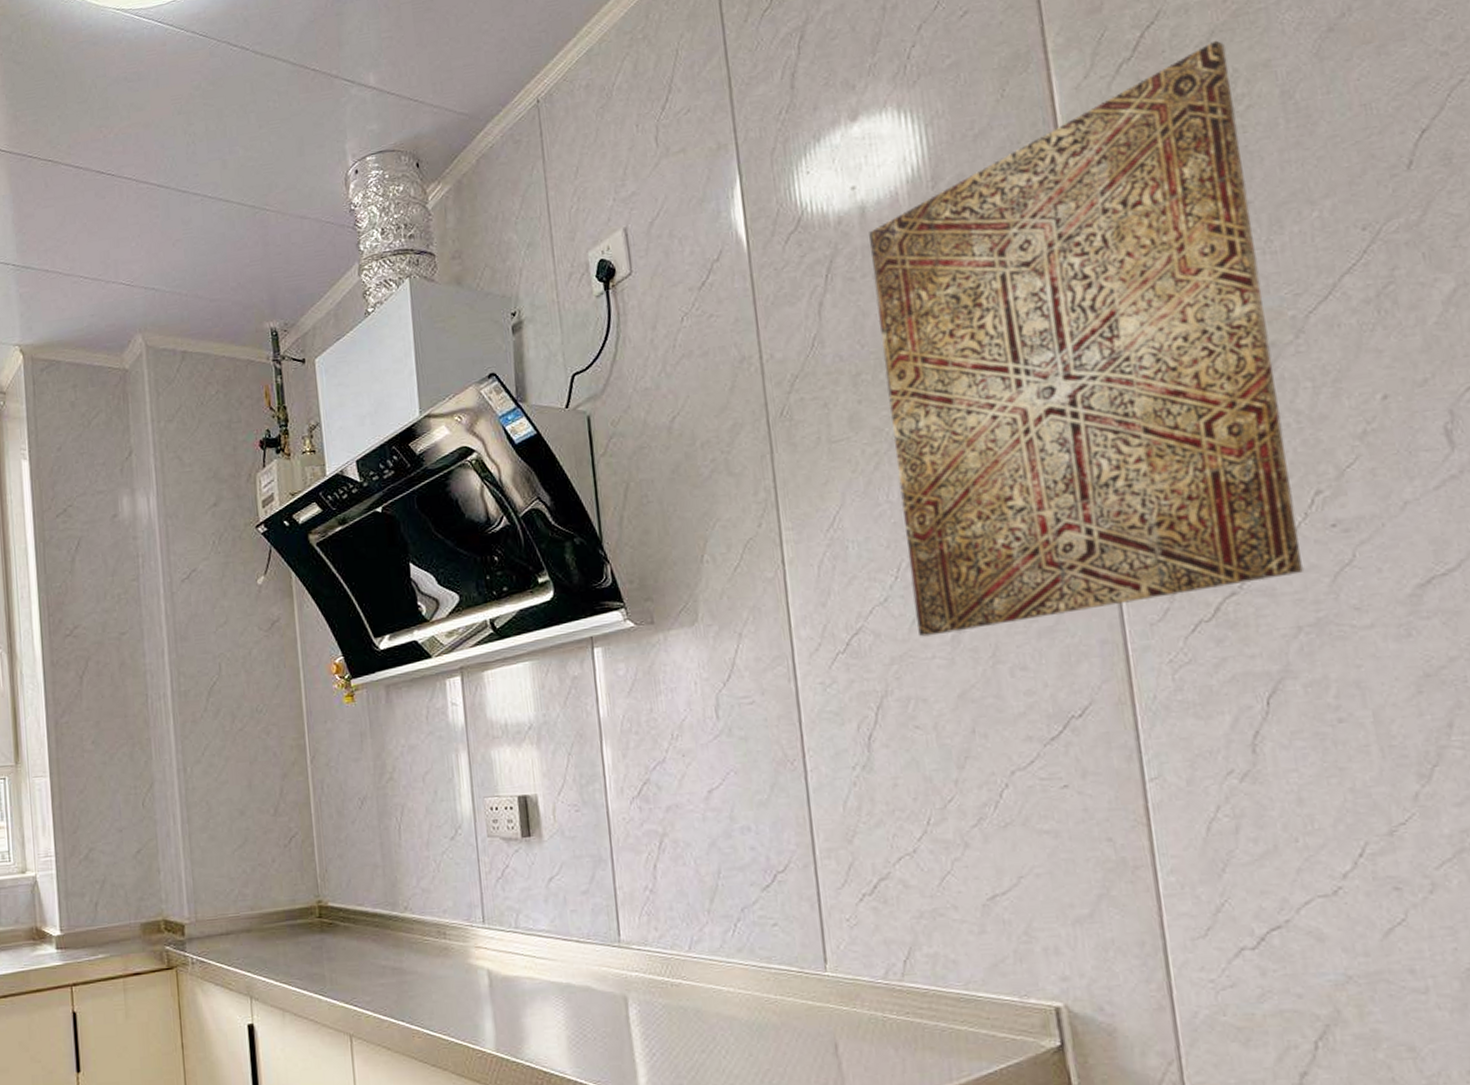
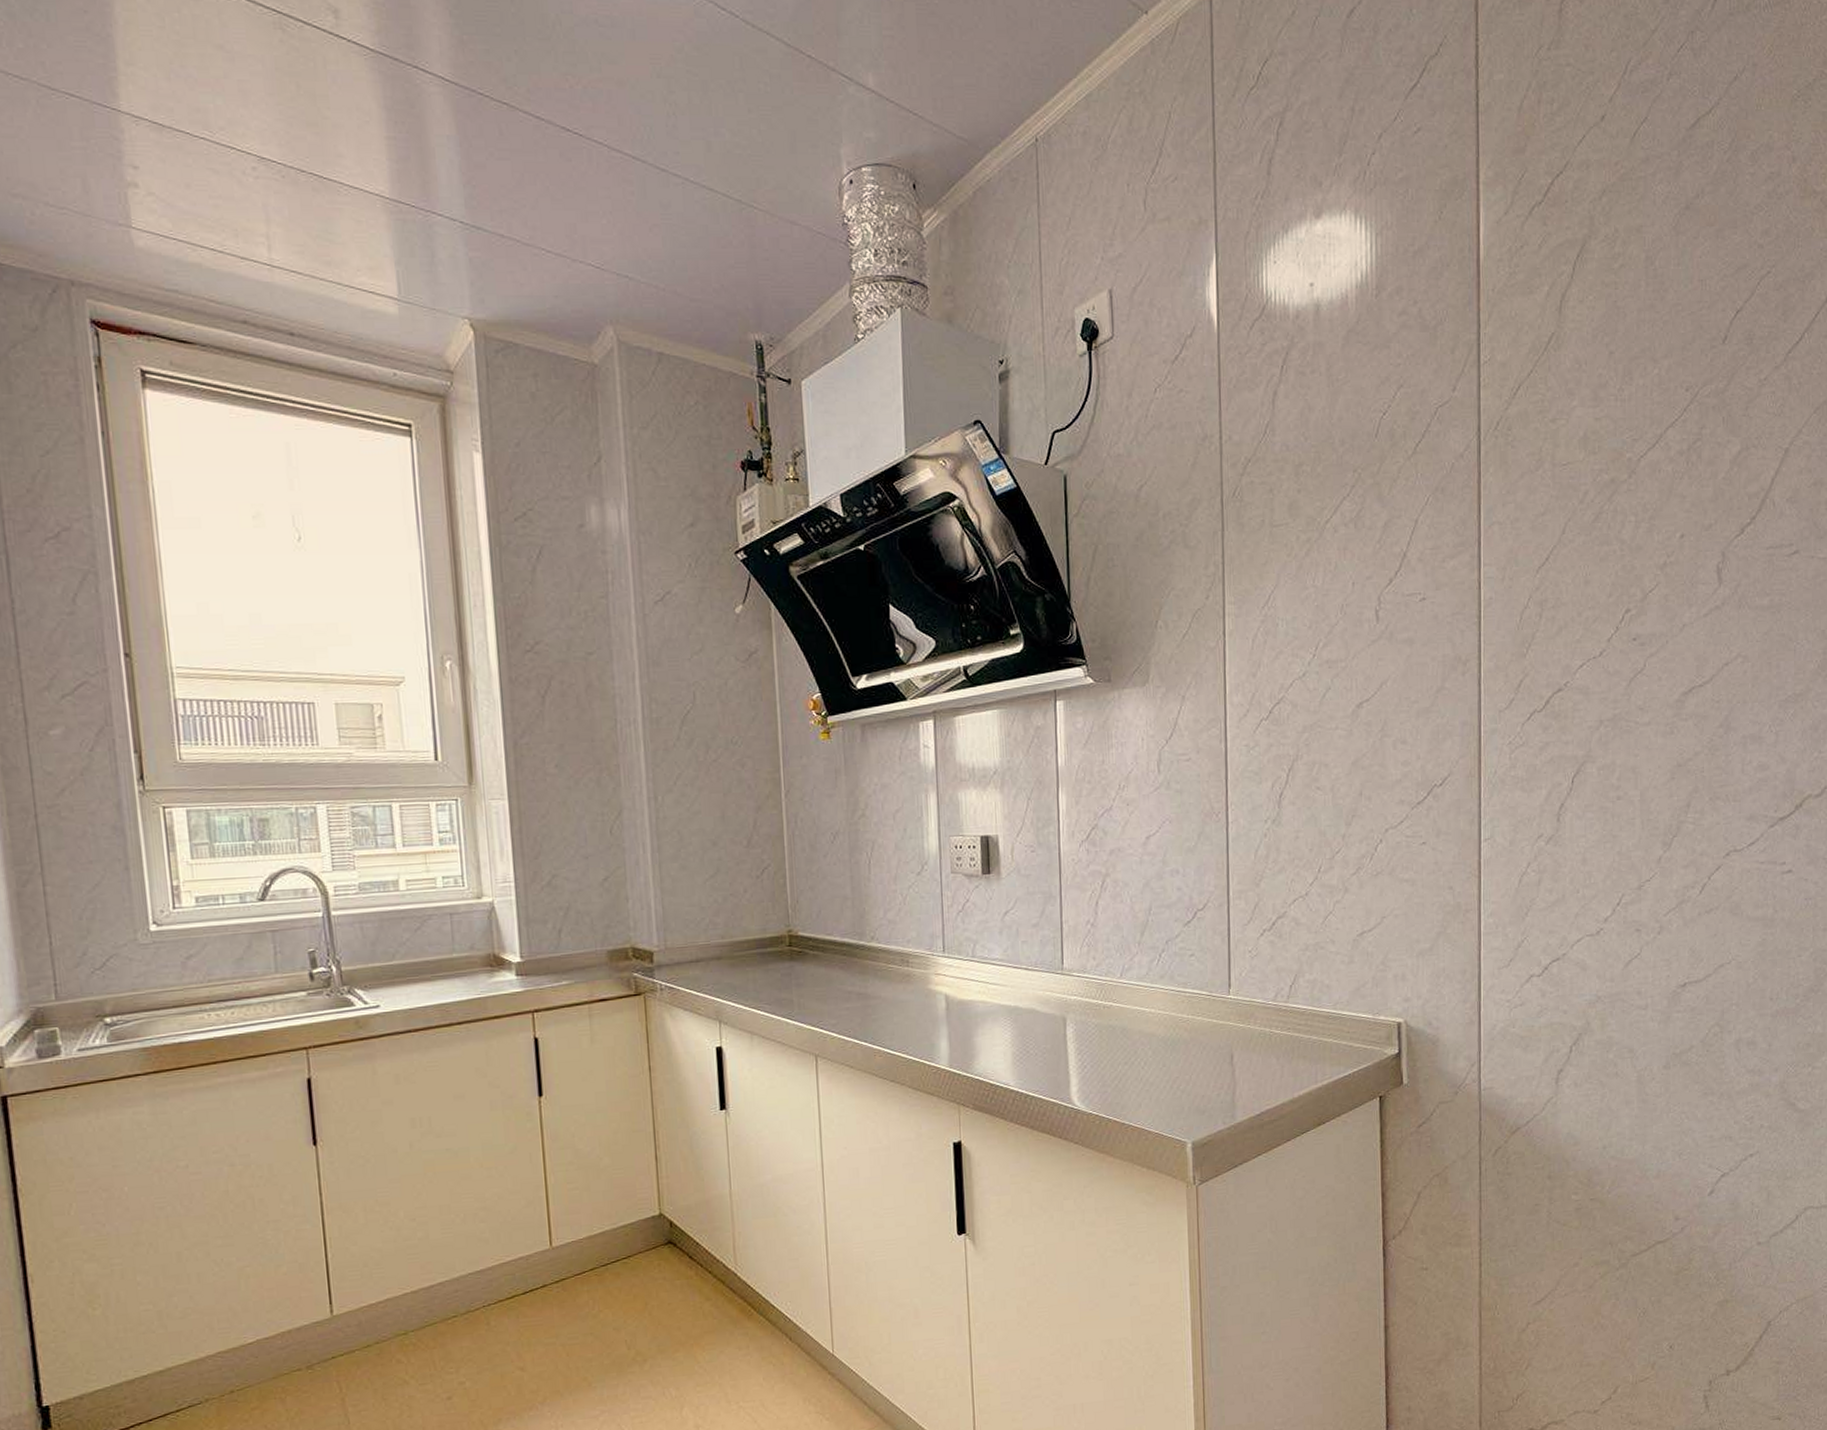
wall art: present [869,40,1305,637] -> none [1320,199,1612,710]

